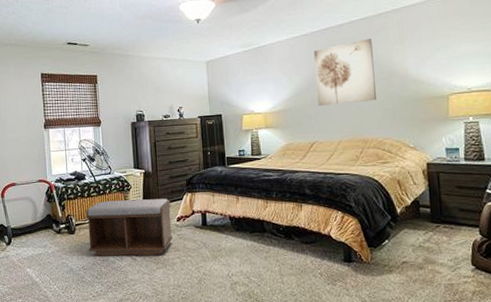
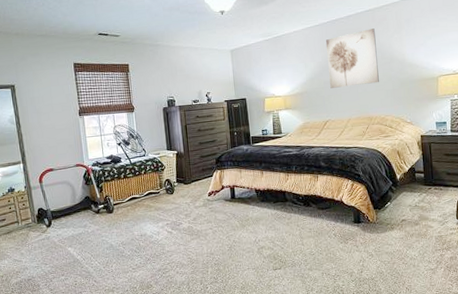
bench: present [86,198,173,256] -> none [123,176,205,232]

